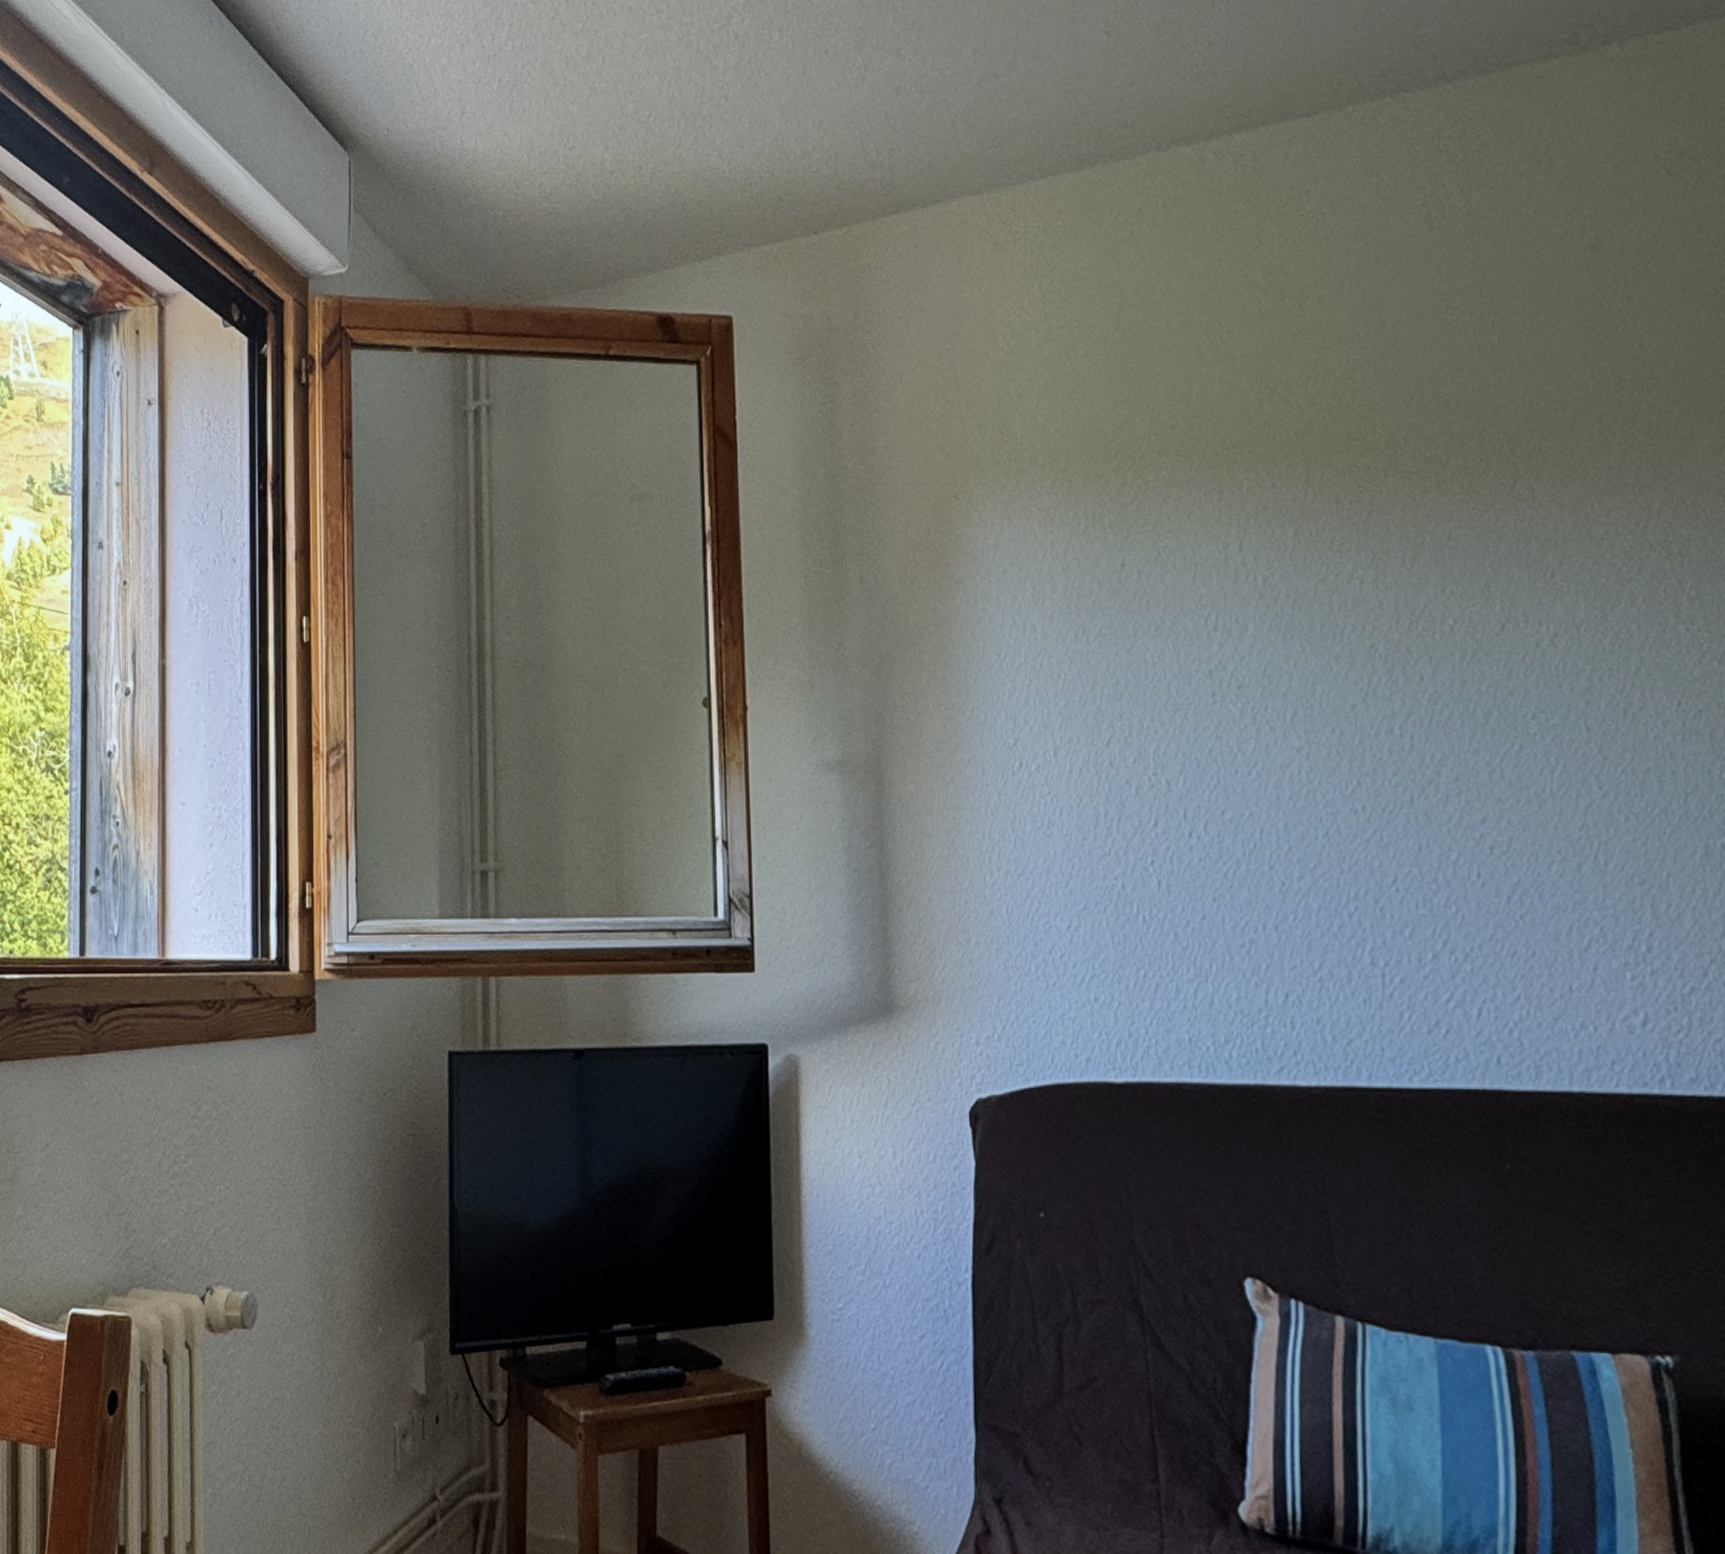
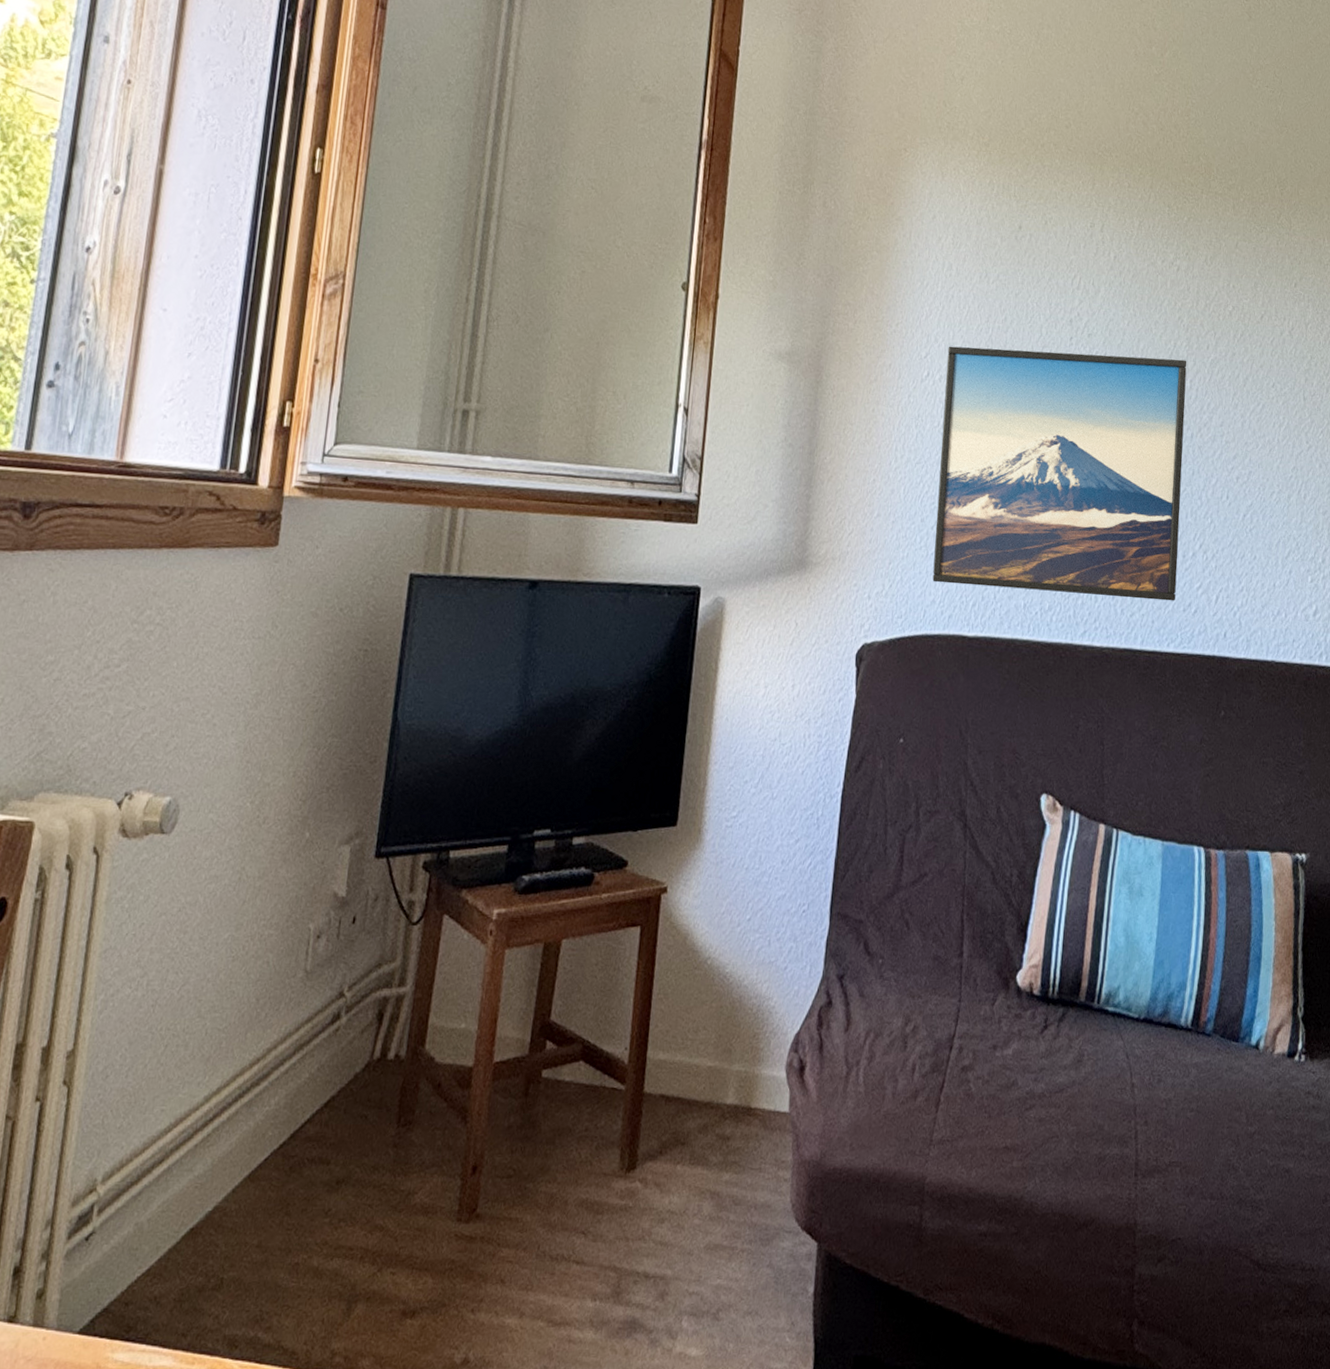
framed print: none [1043,700,1415,1021] -> present [932,346,1187,601]

